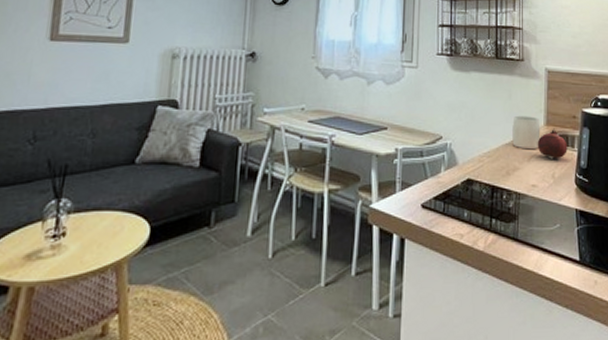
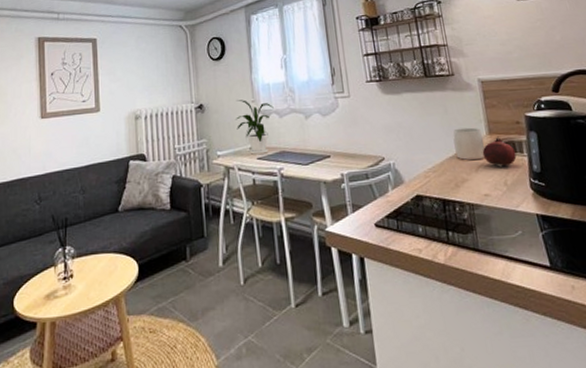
house plant: none [289,53,335,117] -> present [235,99,274,155]

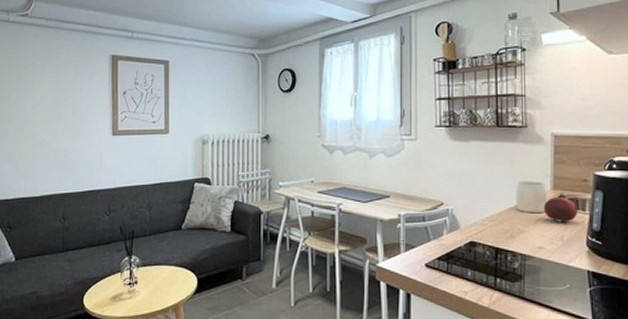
house plant: present [235,99,274,155] -> none [299,134,339,188]

